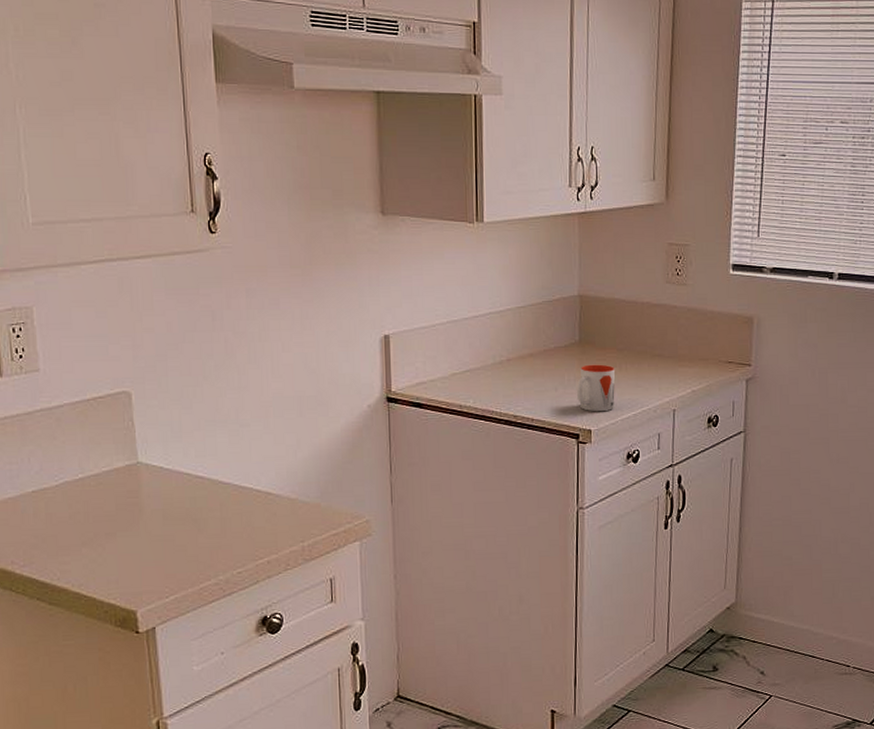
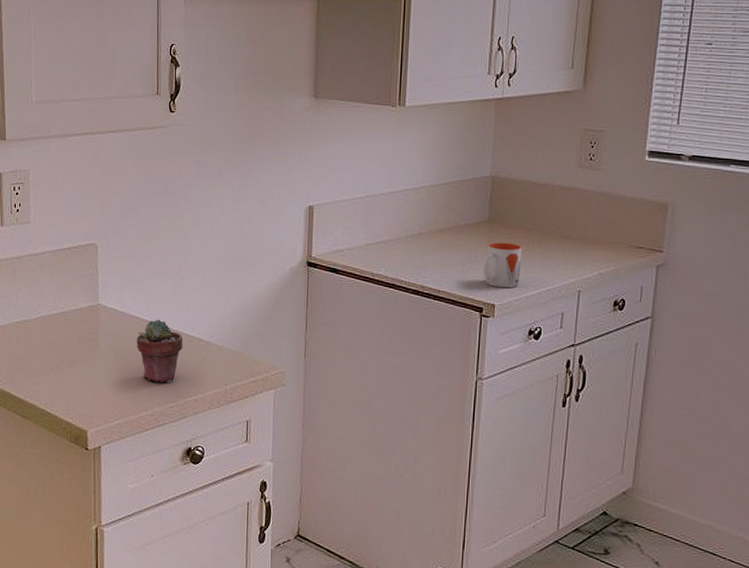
potted succulent: none [189,474,248,547] -> present [136,319,183,383]

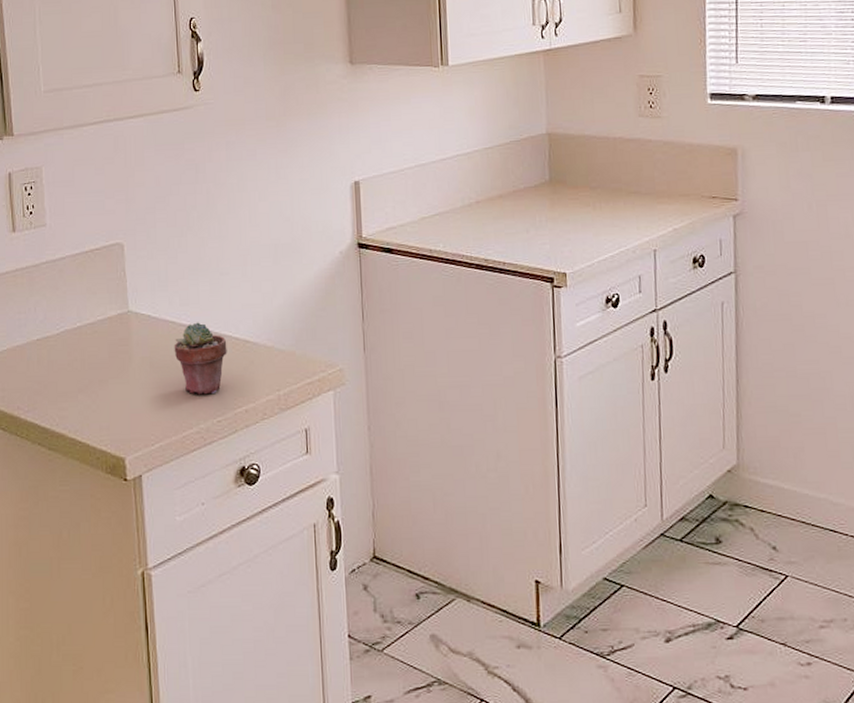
mug: present [482,242,521,288] -> none [548,203,590,254]

